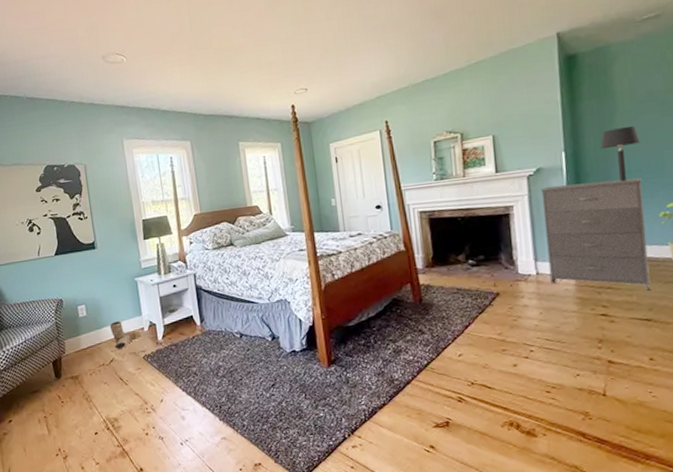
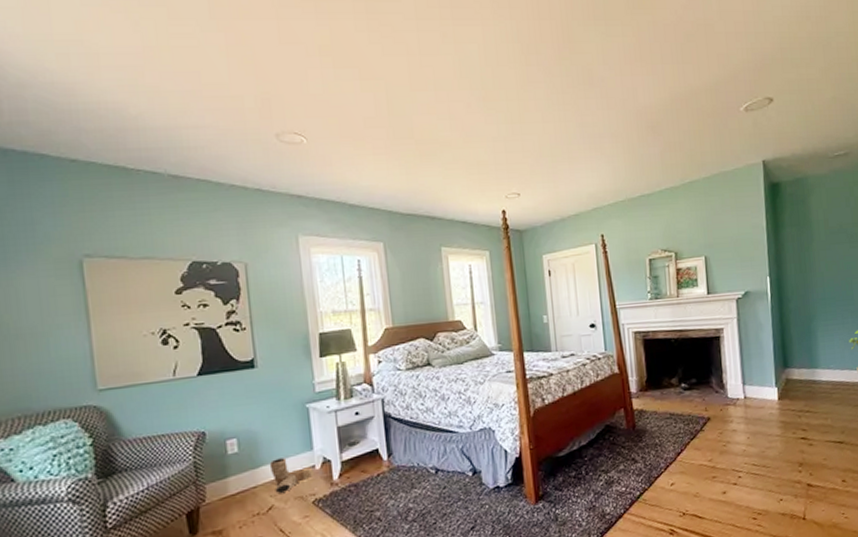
dresser: present [541,178,651,291] -> none [748,305,842,414]
table lamp: present [600,126,641,182] -> none [800,255,834,308]

